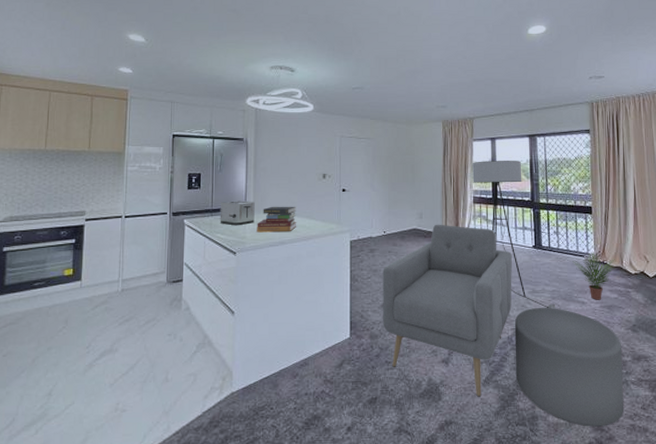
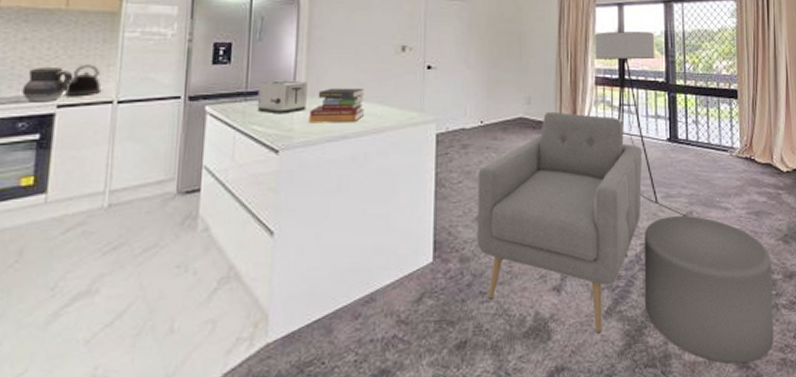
ceramic jug: none [63,192,95,217] -> present [22,68,74,102]
kettle: none [90,190,114,213] -> present [65,64,102,97]
potted plant: present [572,251,615,300] -> none [714,145,764,205]

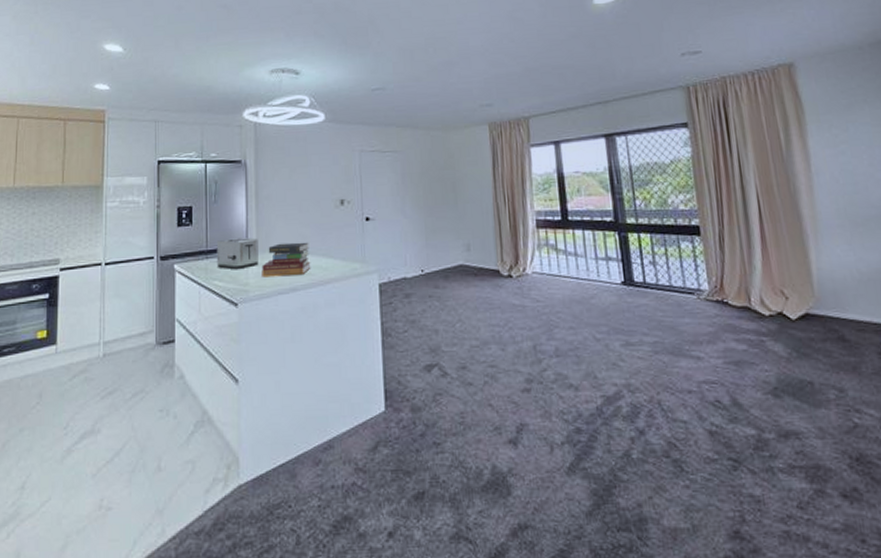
ceramic jug: present [22,68,74,102] -> none [34,236,71,267]
kettle: present [65,64,102,97] -> none [65,232,92,261]
armchair: present [477,111,642,333] -> none [423,257,599,491]
floor lamp: present [595,32,694,218] -> none [532,169,661,368]
pouf: present [644,215,774,365] -> none [604,365,772,534]

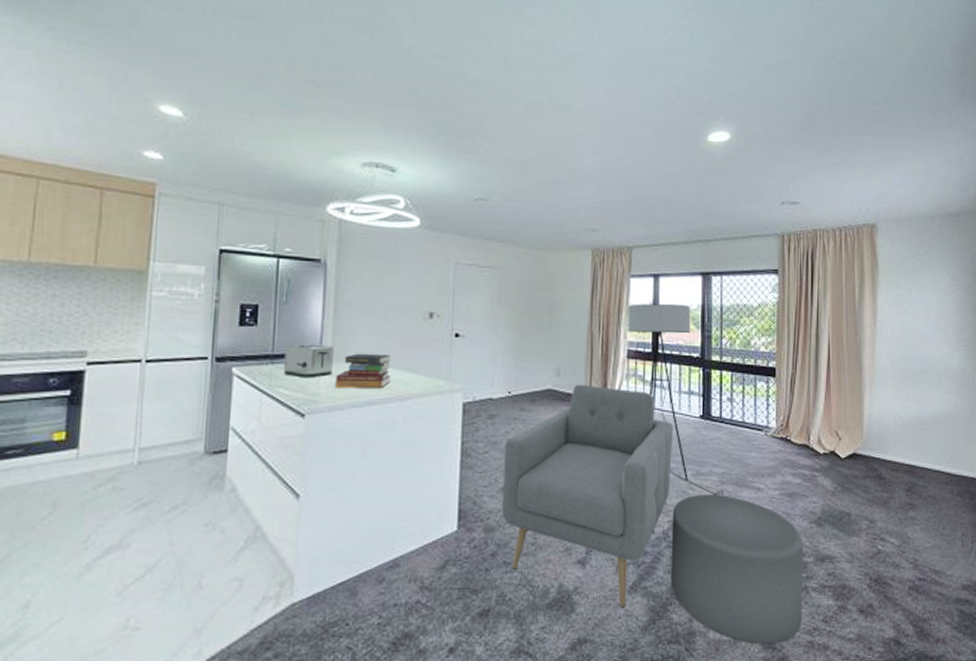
armchair: none [423,257,599,491] -> present [502,384,673,608]
floor lamp: none [532,169,661,368] -> present [628,303,725,496]
pouf: none [604,365,772,534] -> present [670,494,804,645]

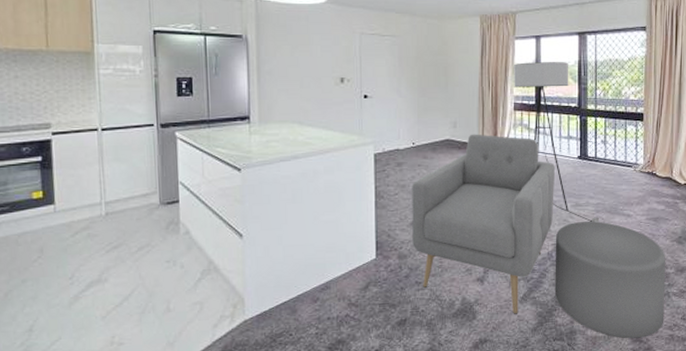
toaster: present [283,343,334,378] -> none [218,109,261,139]
books: present [335,353,392,389] -> none [264,115,312,146]

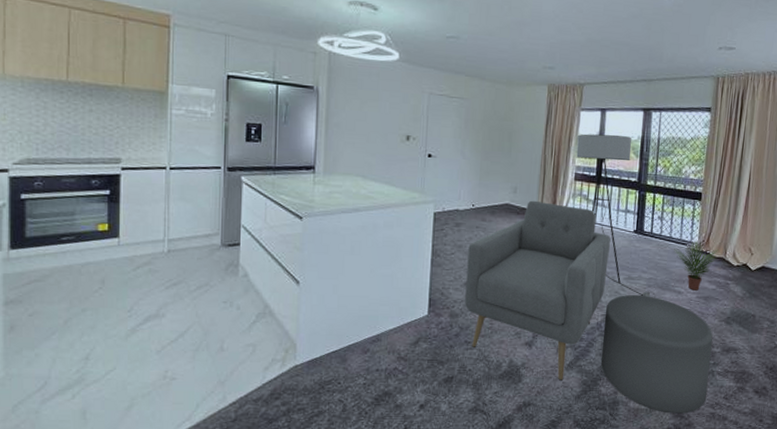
potted plant: none [620,161,665,212] -> present [674,240,719,291]

